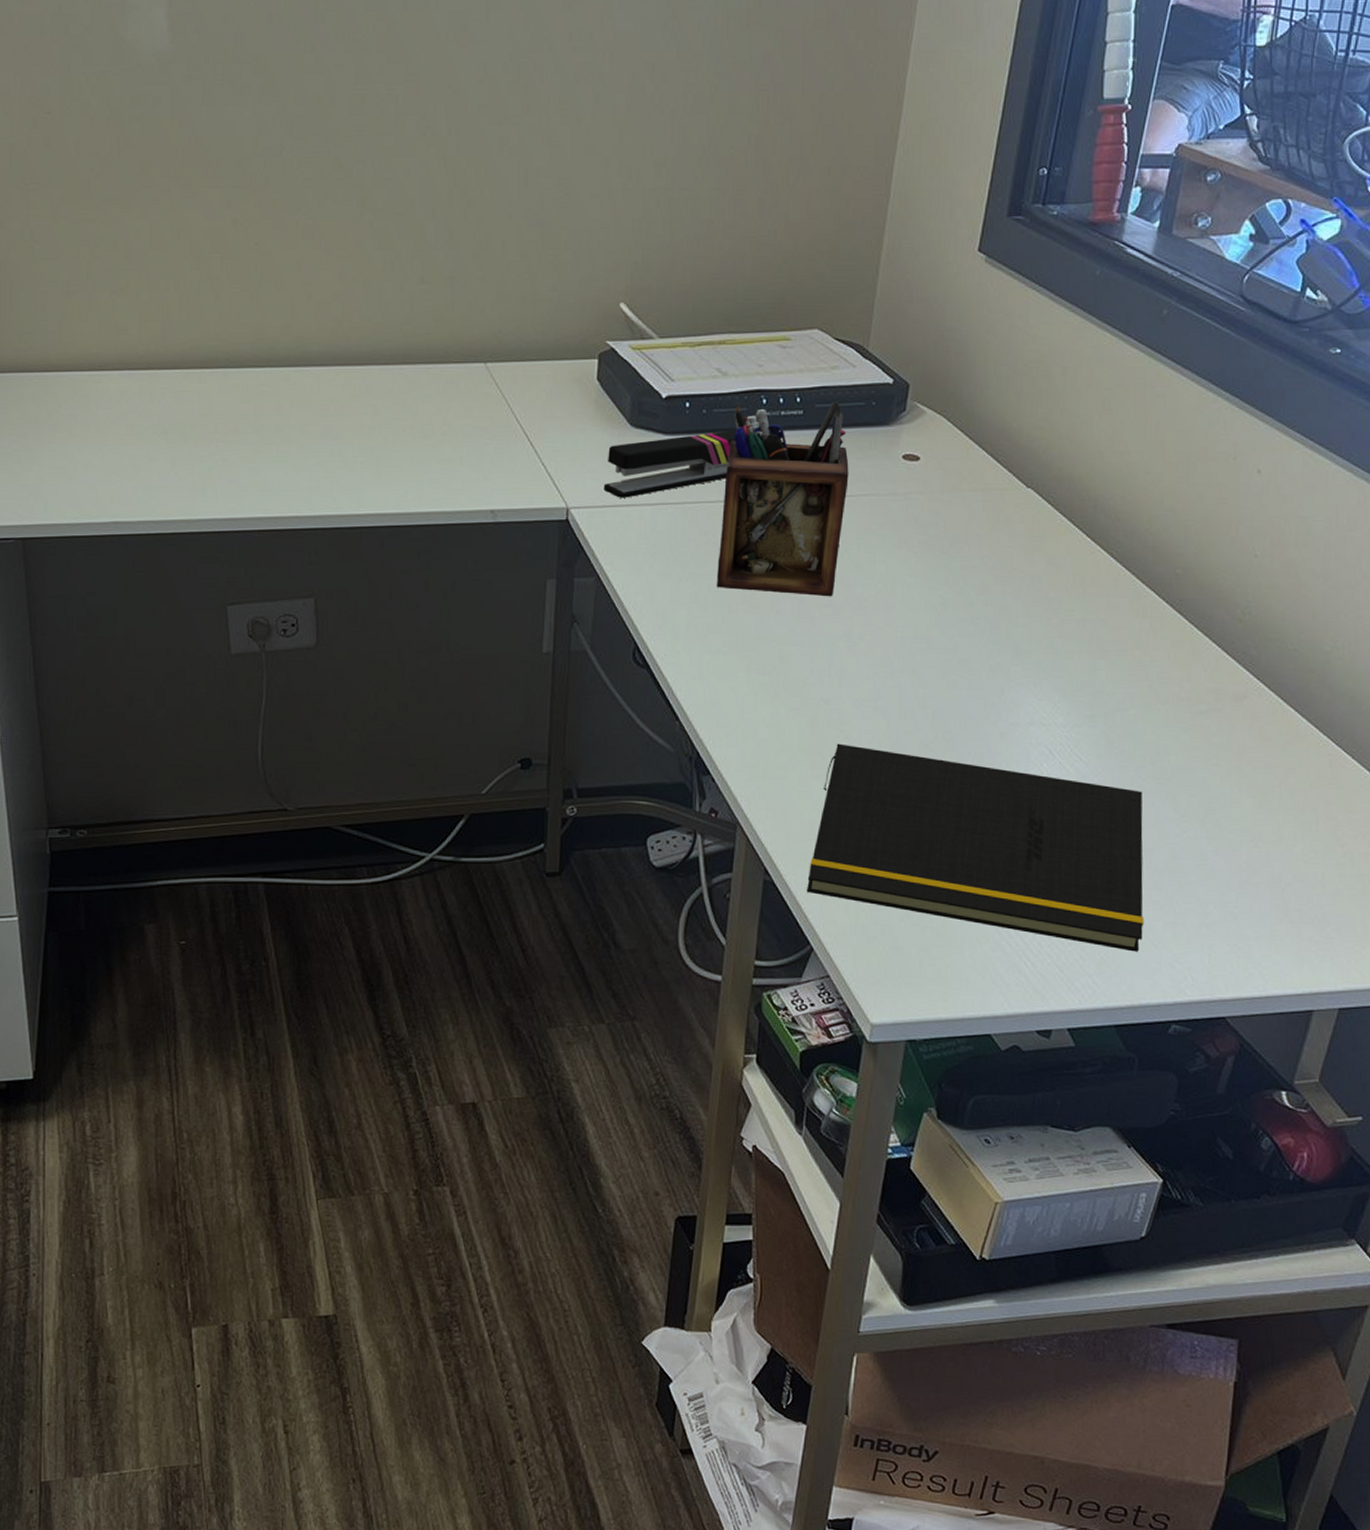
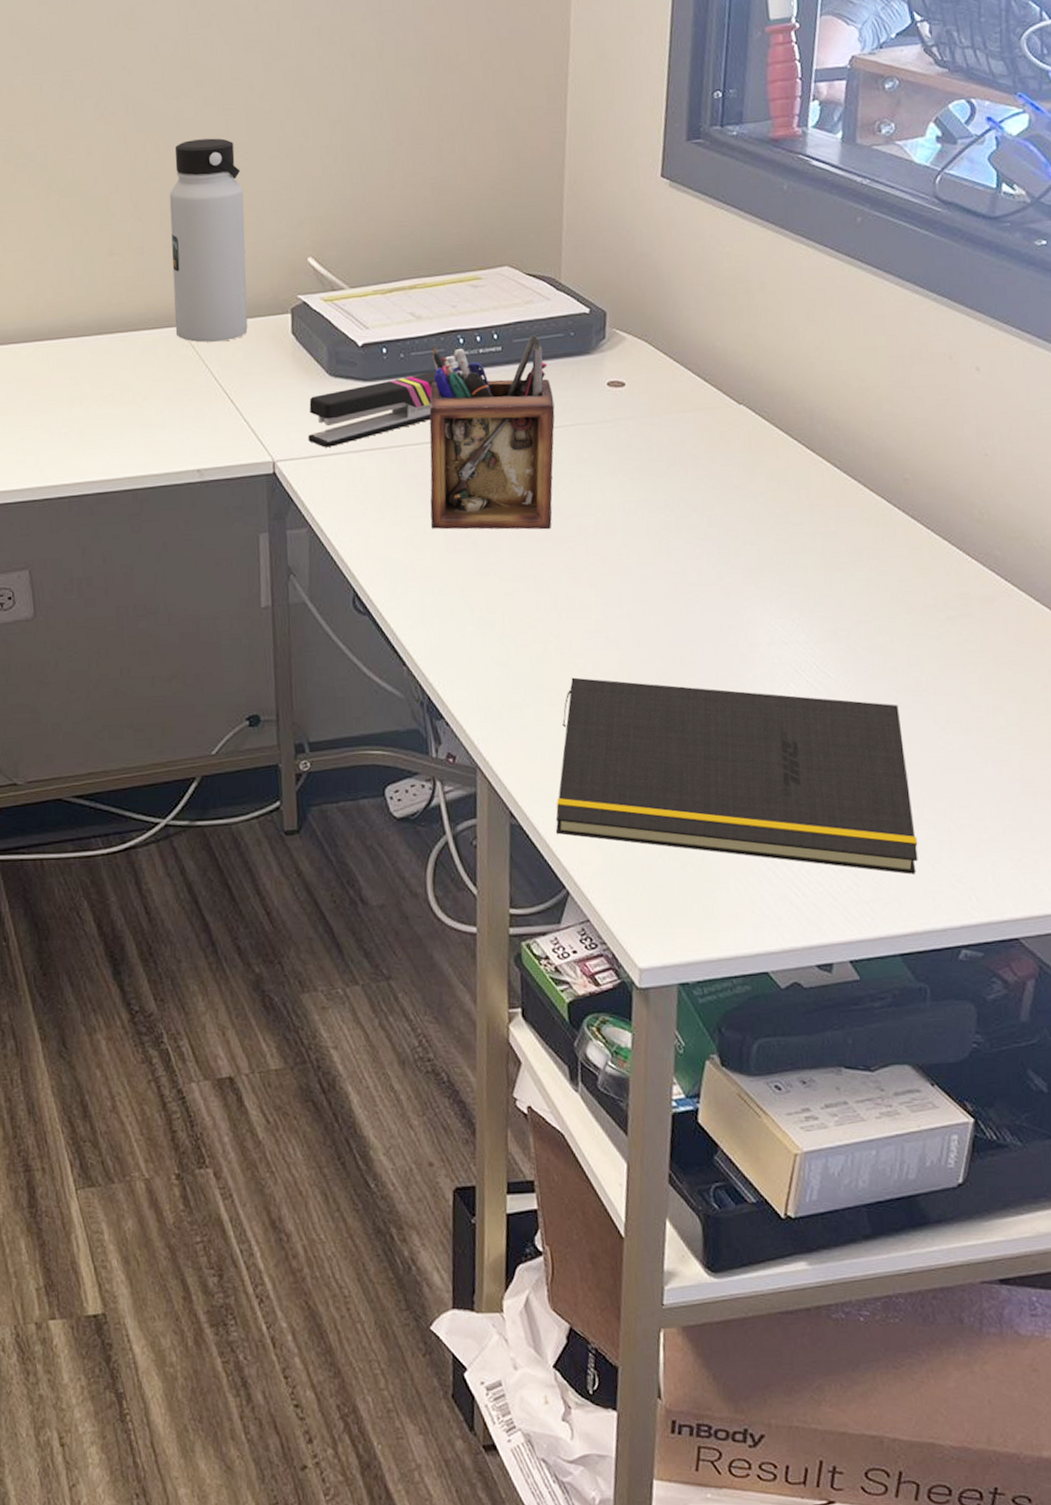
water bottle: none [480,170,561,381] -> present [169,138,248,343]

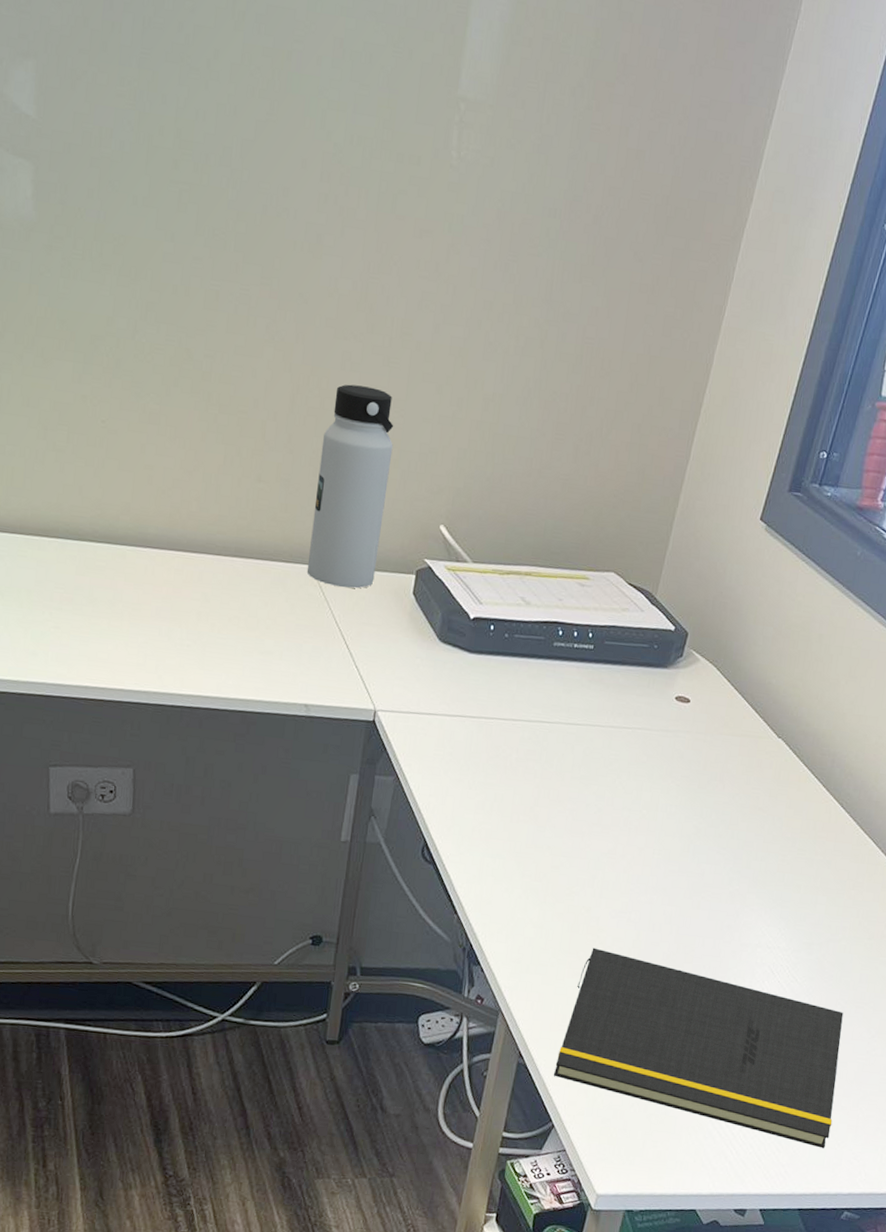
stapler: present [308,371,437,448] -> none [409,655,534,707]
desk organizer: present [429,334,555,530] -> none [502,631,629,817]

